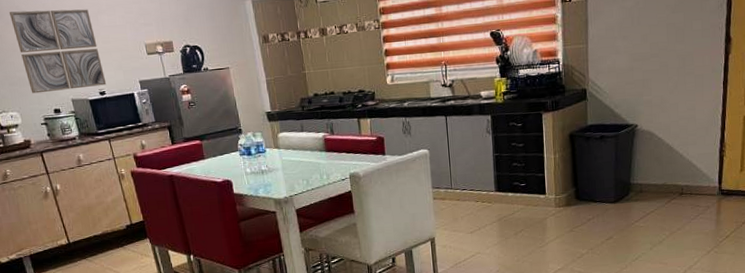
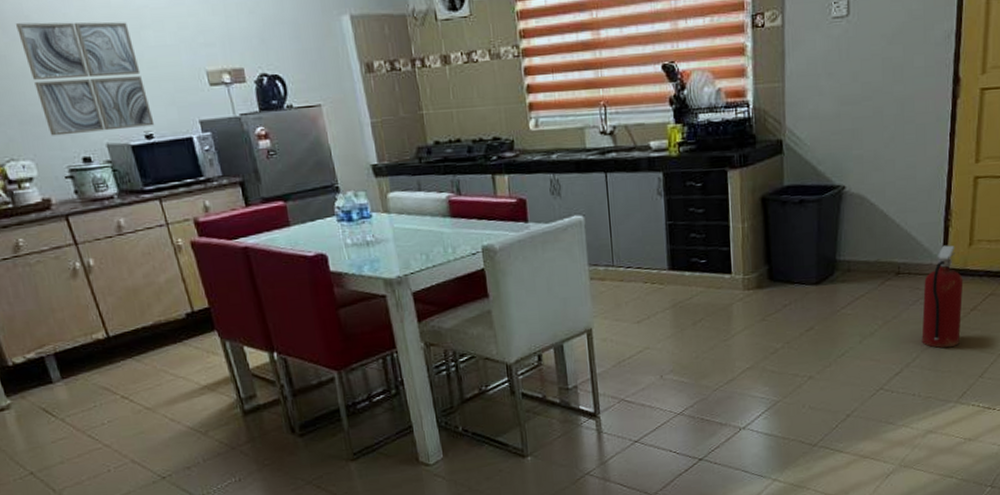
fire extinguisher: none [702,171,736,254] -> present [921,245,964,349]

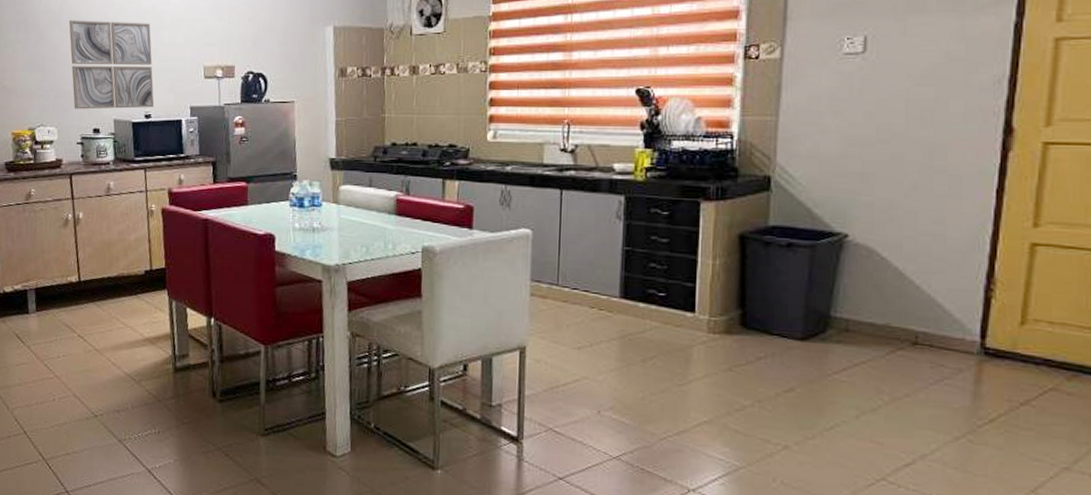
fire extinguisher: present [921,245,964,349] -> none [945,319,1011,446]

